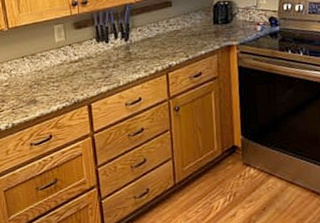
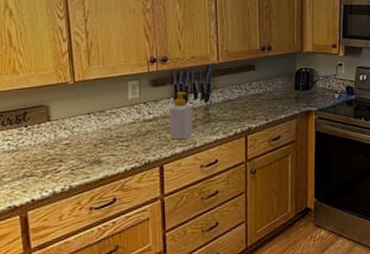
soap bottle: none [92,32,115,79] -> present [169,91,192,140]

